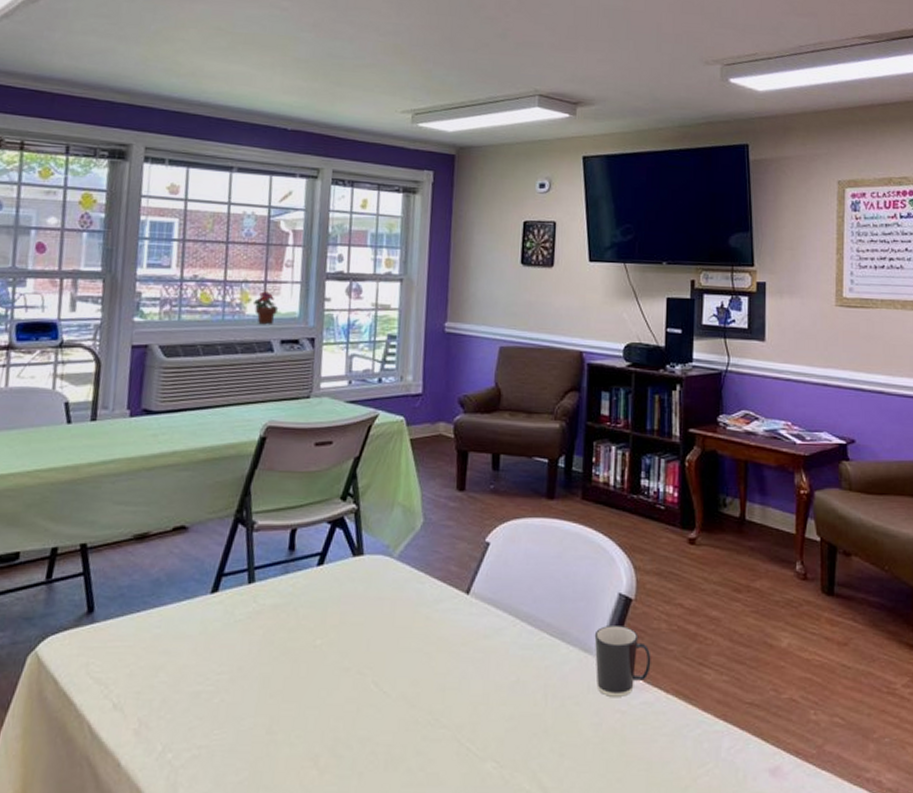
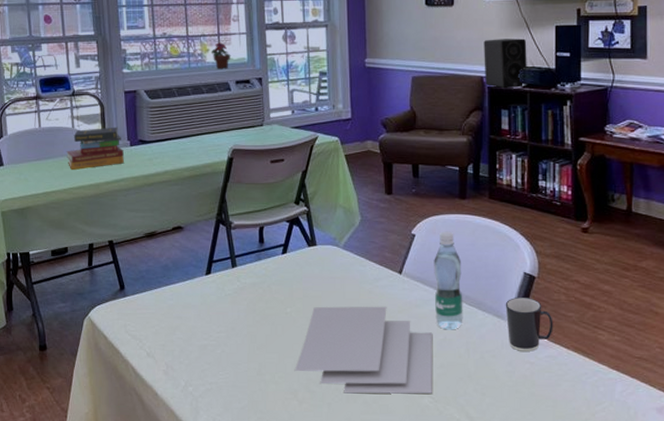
books: none [38,390,120,445] -> present [67,127,124,170]
papers: none [317,636,503,758] -> present [294,306,433,394]
bottle: none [508,539,545,669] -> present [434,231,463,330]
speaker: none [584,308,634,367] -> present [484,38,527,89]

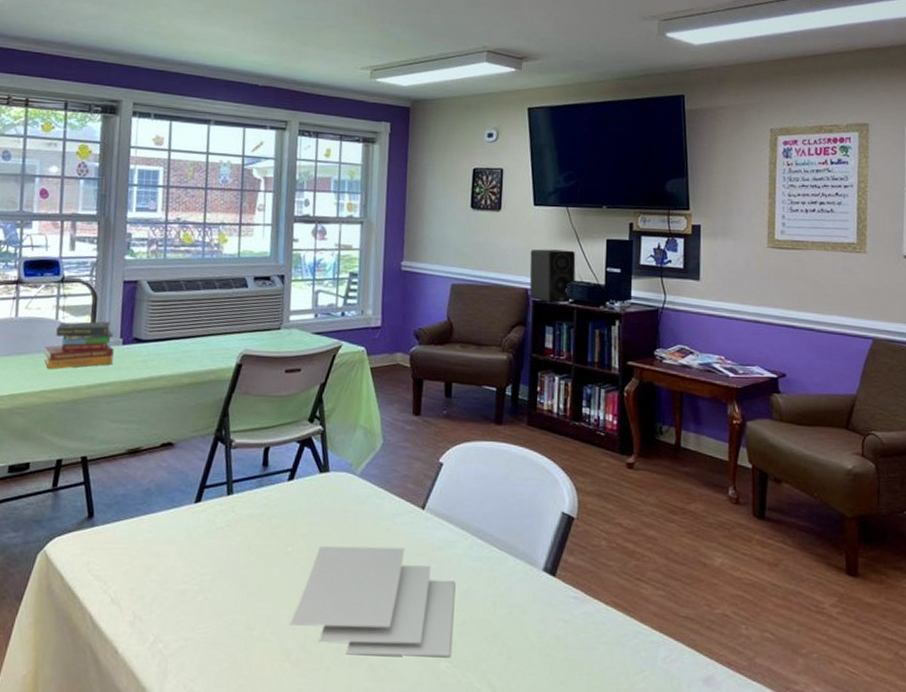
potted flower: present [210,42,231,70] -> none [229,233,252,263]
bottle: present [434,231,463,330] -> none [460,460,494,579]
mug: present [505,296,553,351] -> none [539,540,592,607]

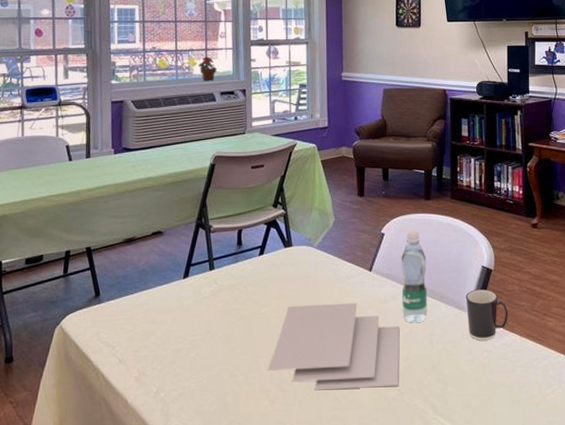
books: present [44,321,114,369] -> none [48,135,107,177]
potted flower: none [229,233,252,263] -> present [198,56,218,82]
bottle: none [460,460,494,579] -> present [401,230,428,323]
speaker: present [529,249,576,304] -> none [446,56,484,100]
mug: none [539,540,592,607] -> present [465,289,508,340]

